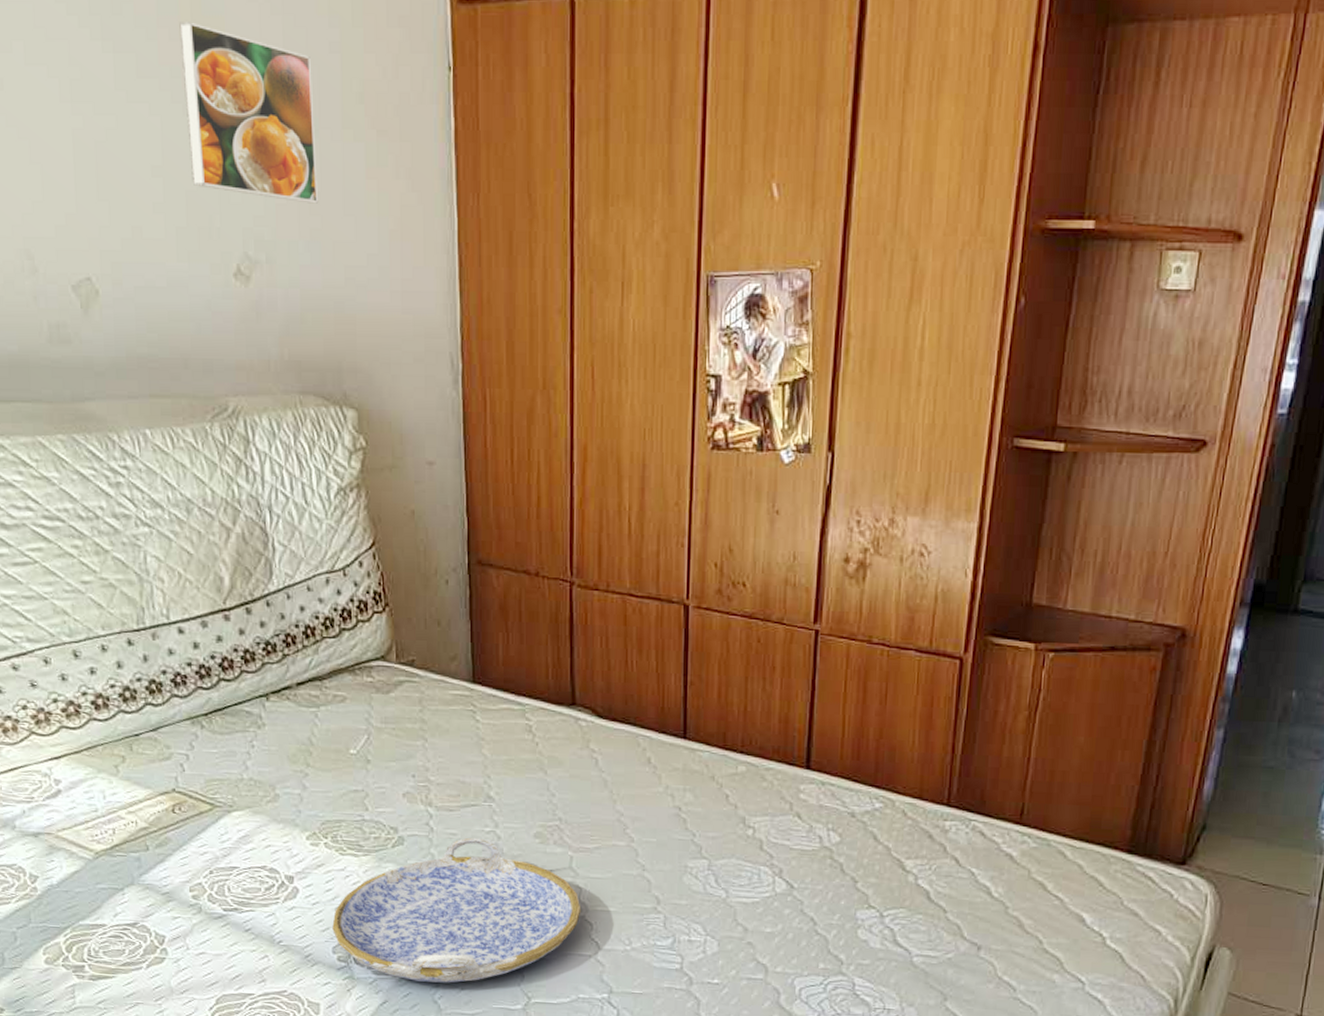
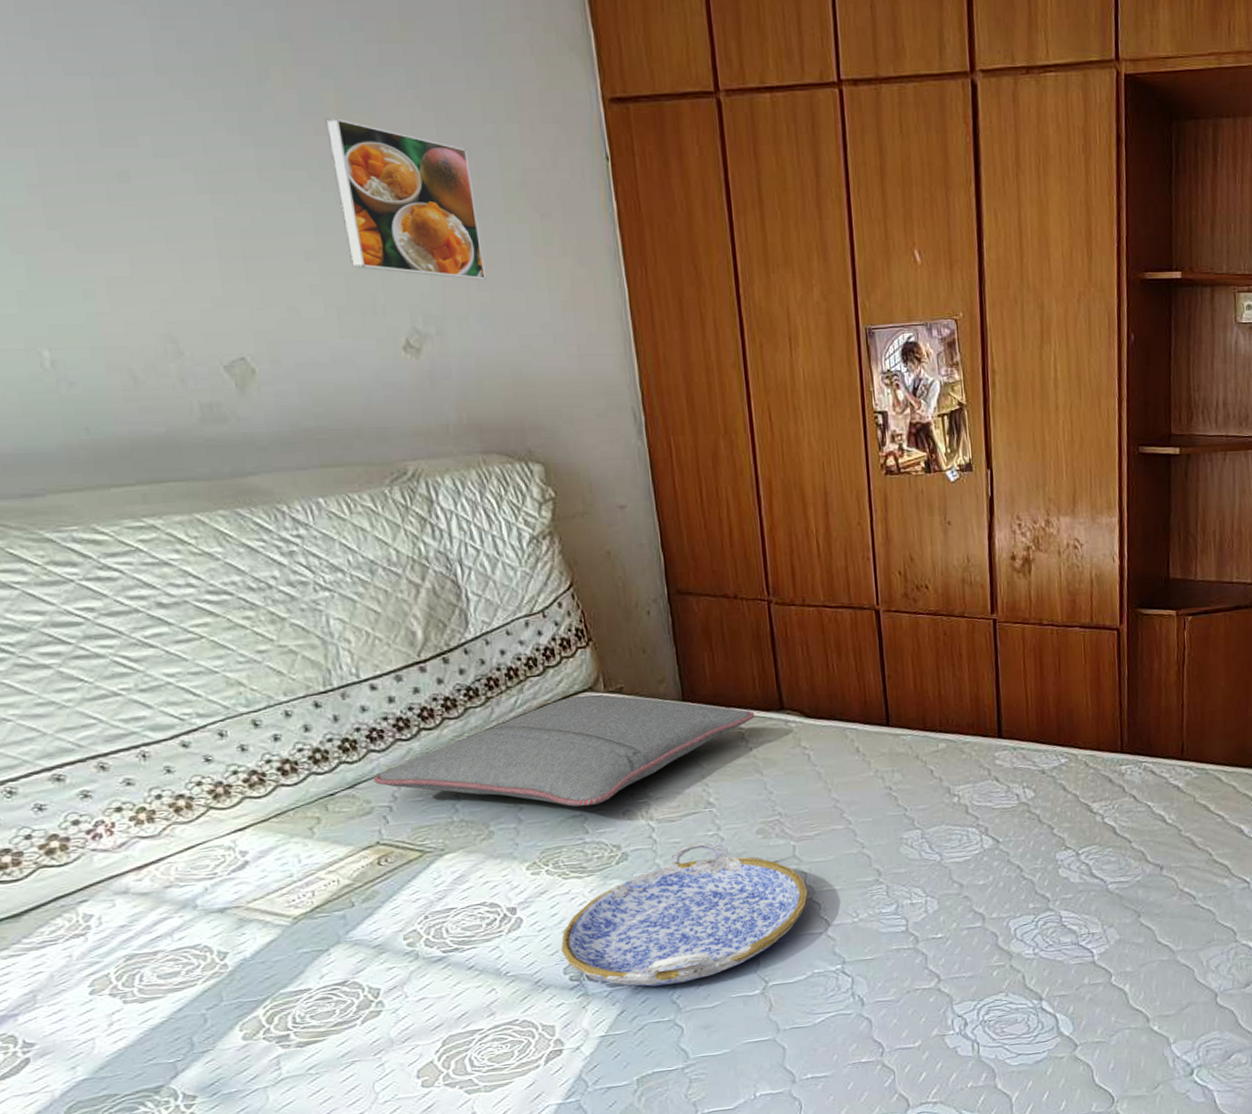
pillow: none [174,664,545,782] -> present [373,695,755,807]

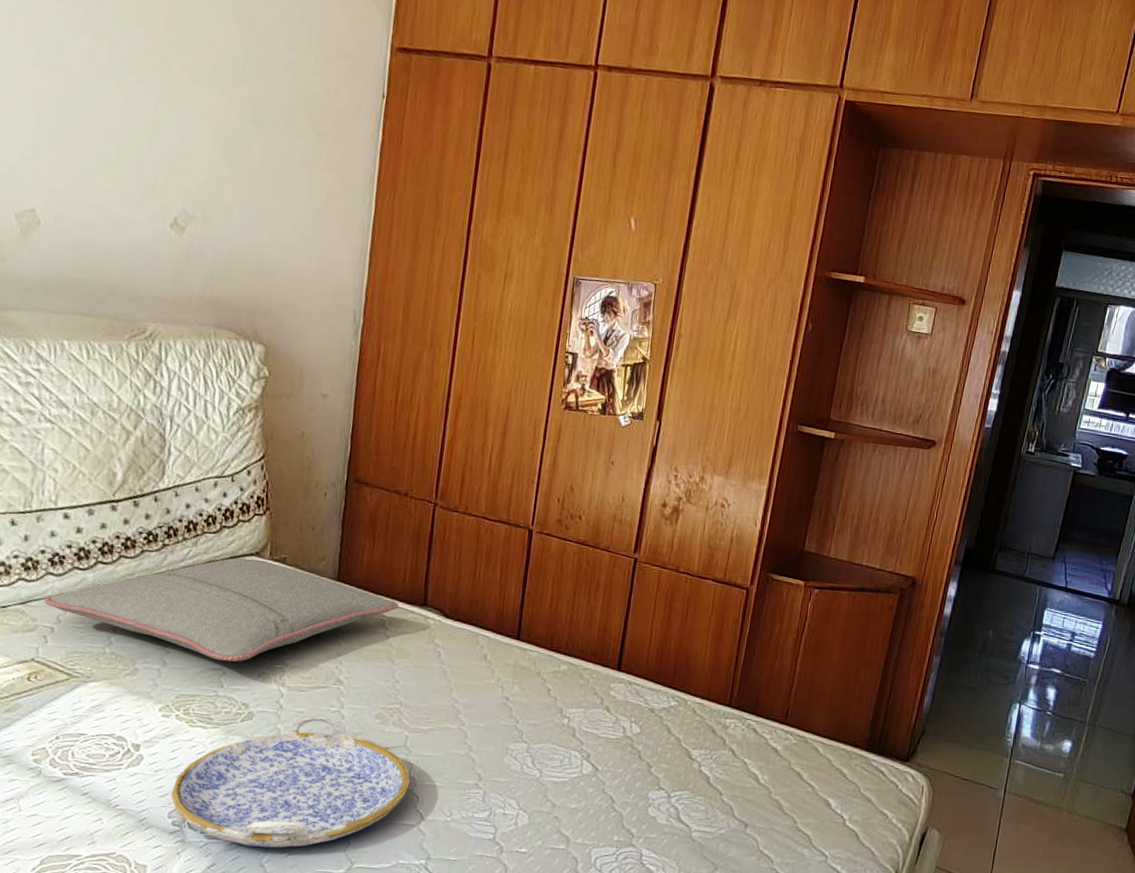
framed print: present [325,118,487,280] -> none [144,24,267,180]

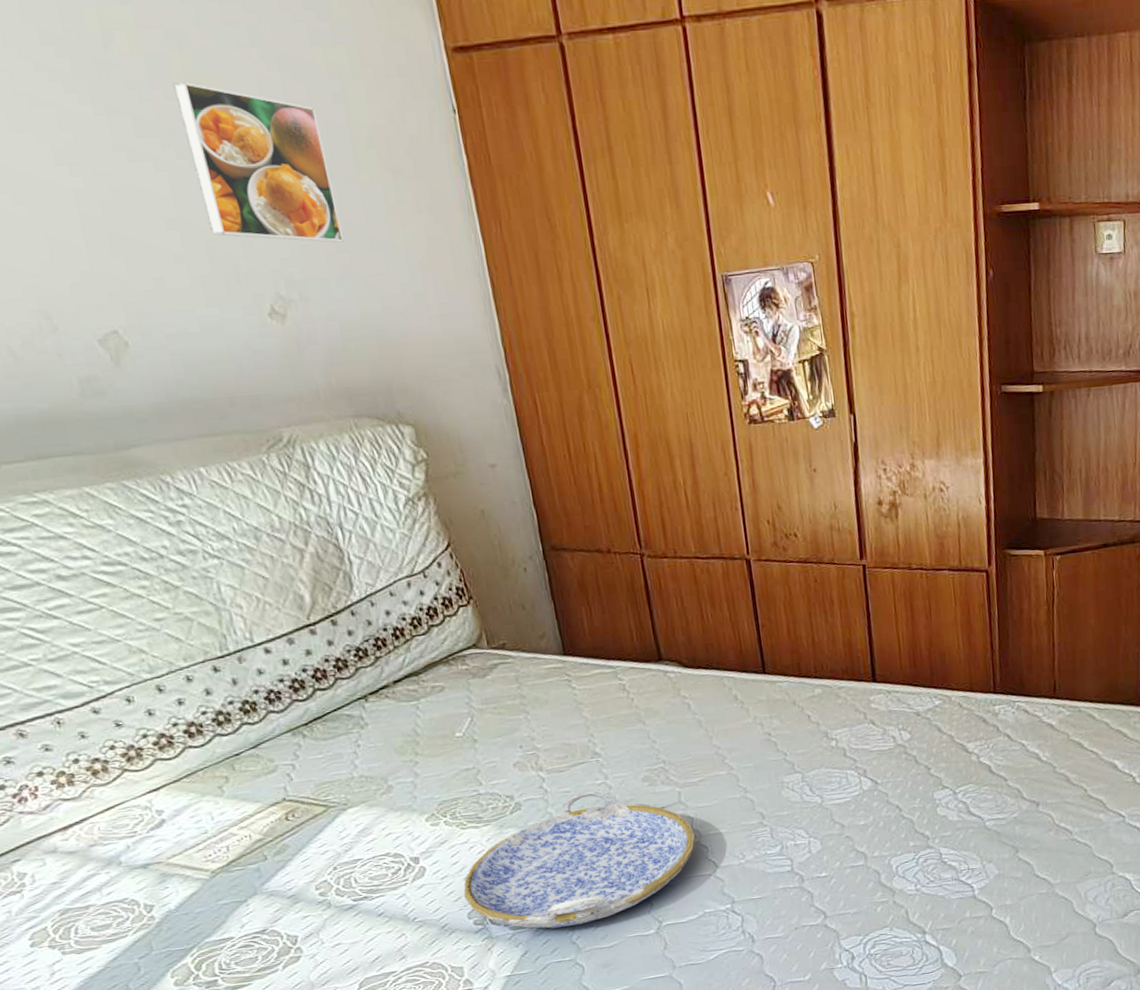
pillow: present [44,558,399,662] -> none [274,651,635,760]
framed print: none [144,24,267,180] -> present [173,82,345,243]

